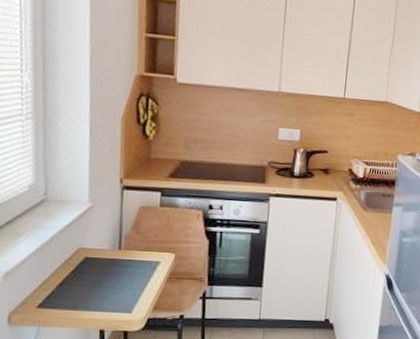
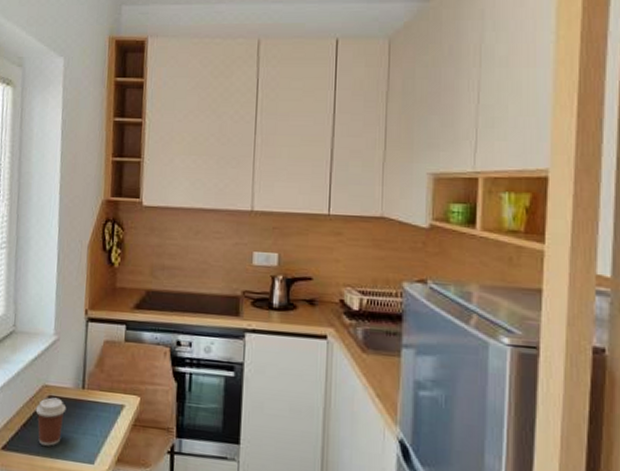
coffee cup: none [71,258,104,301] -> present [35,397,67,446]

